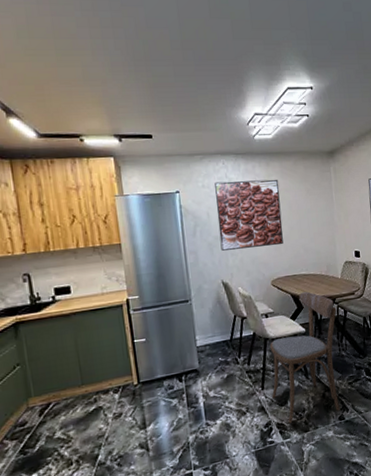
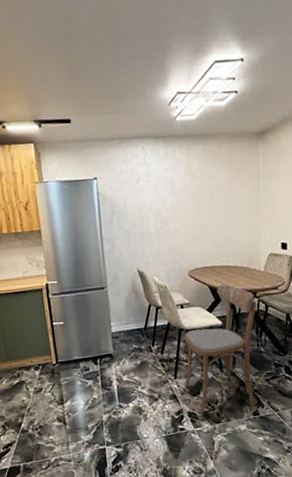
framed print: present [214,179,283,251] -> none [133,164,203,239]

